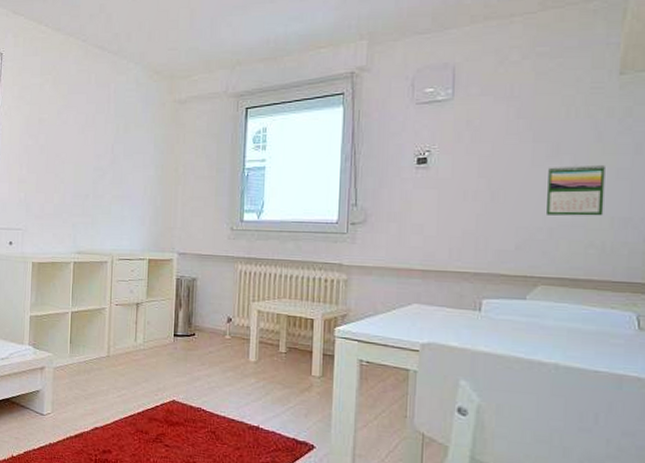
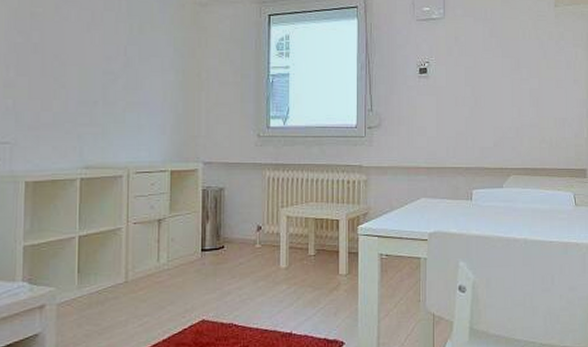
calendar: present [547,164,605,216] -> none [513,76,550,118]

